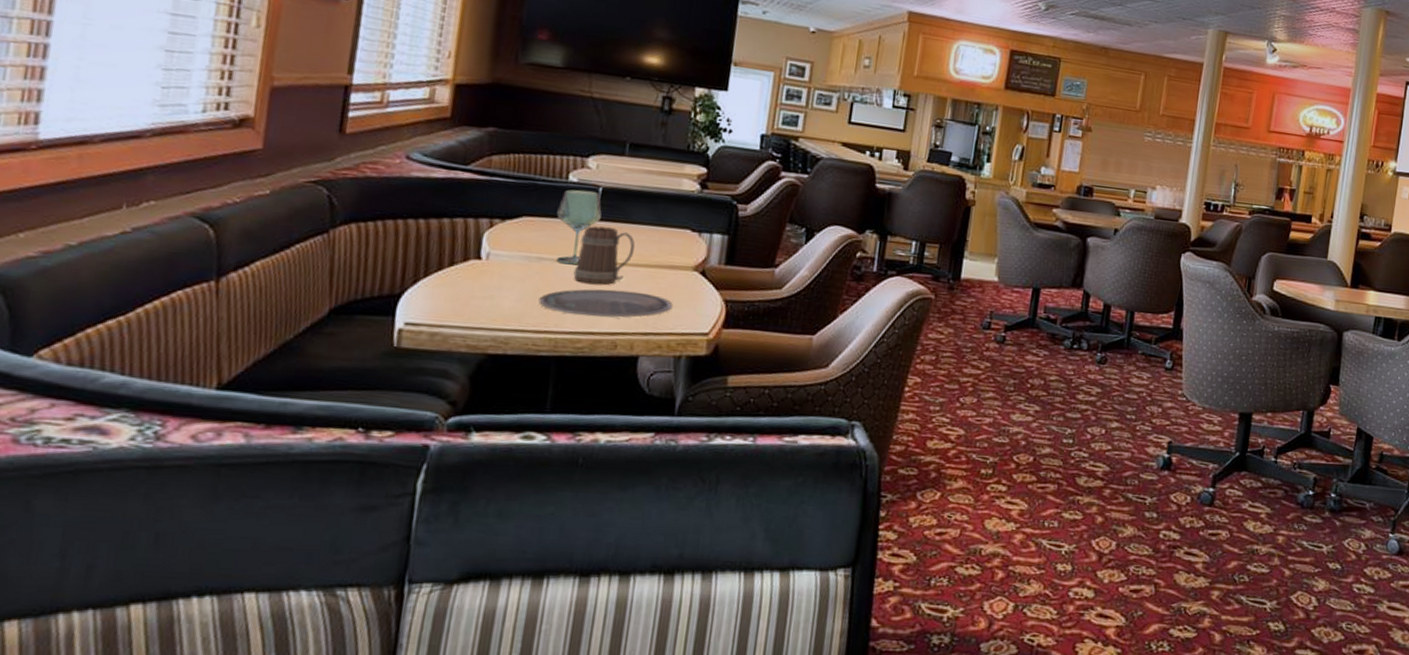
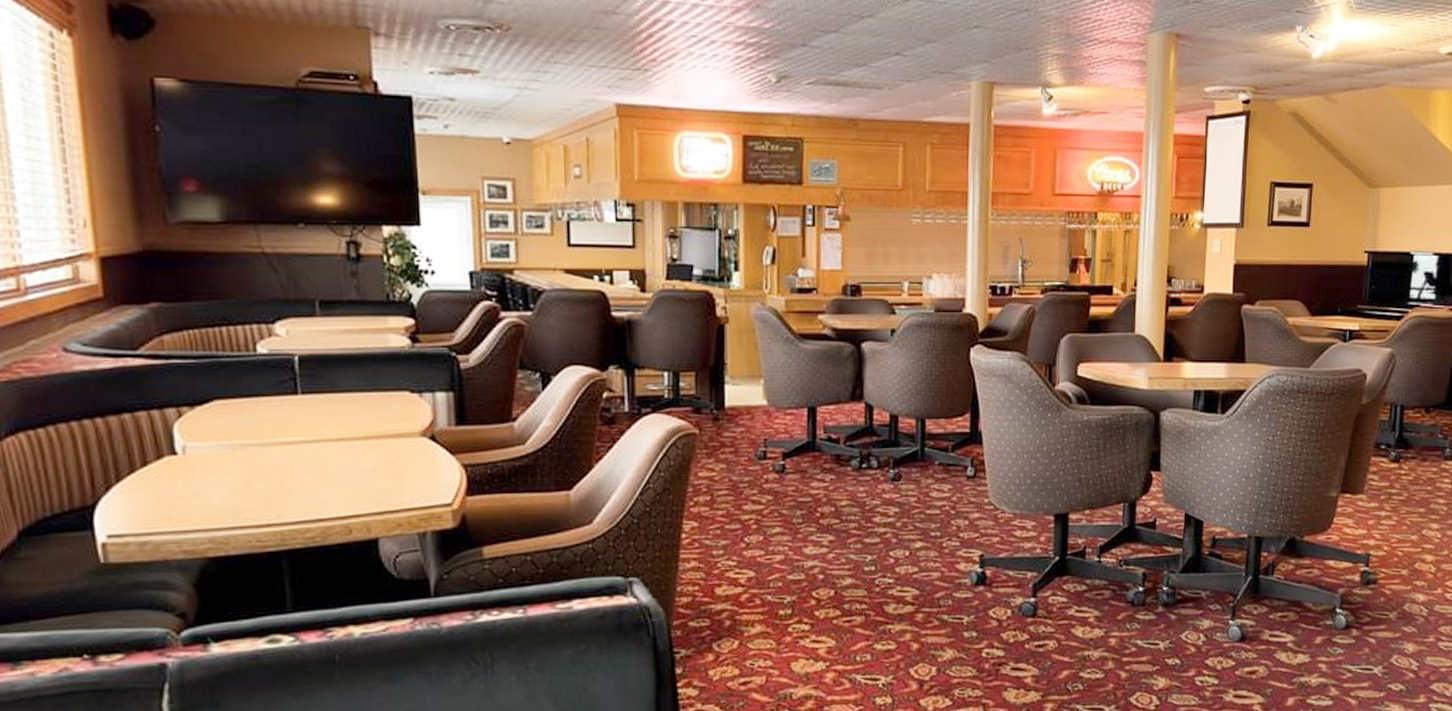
plate: present [538,289,673,318] -> none [253,468,406,503]
wine glass: present [556,189,602,265] -> none [252,361,304,448]
beer mug: present [573,226,636,285] -> none [285,400,350,467]

